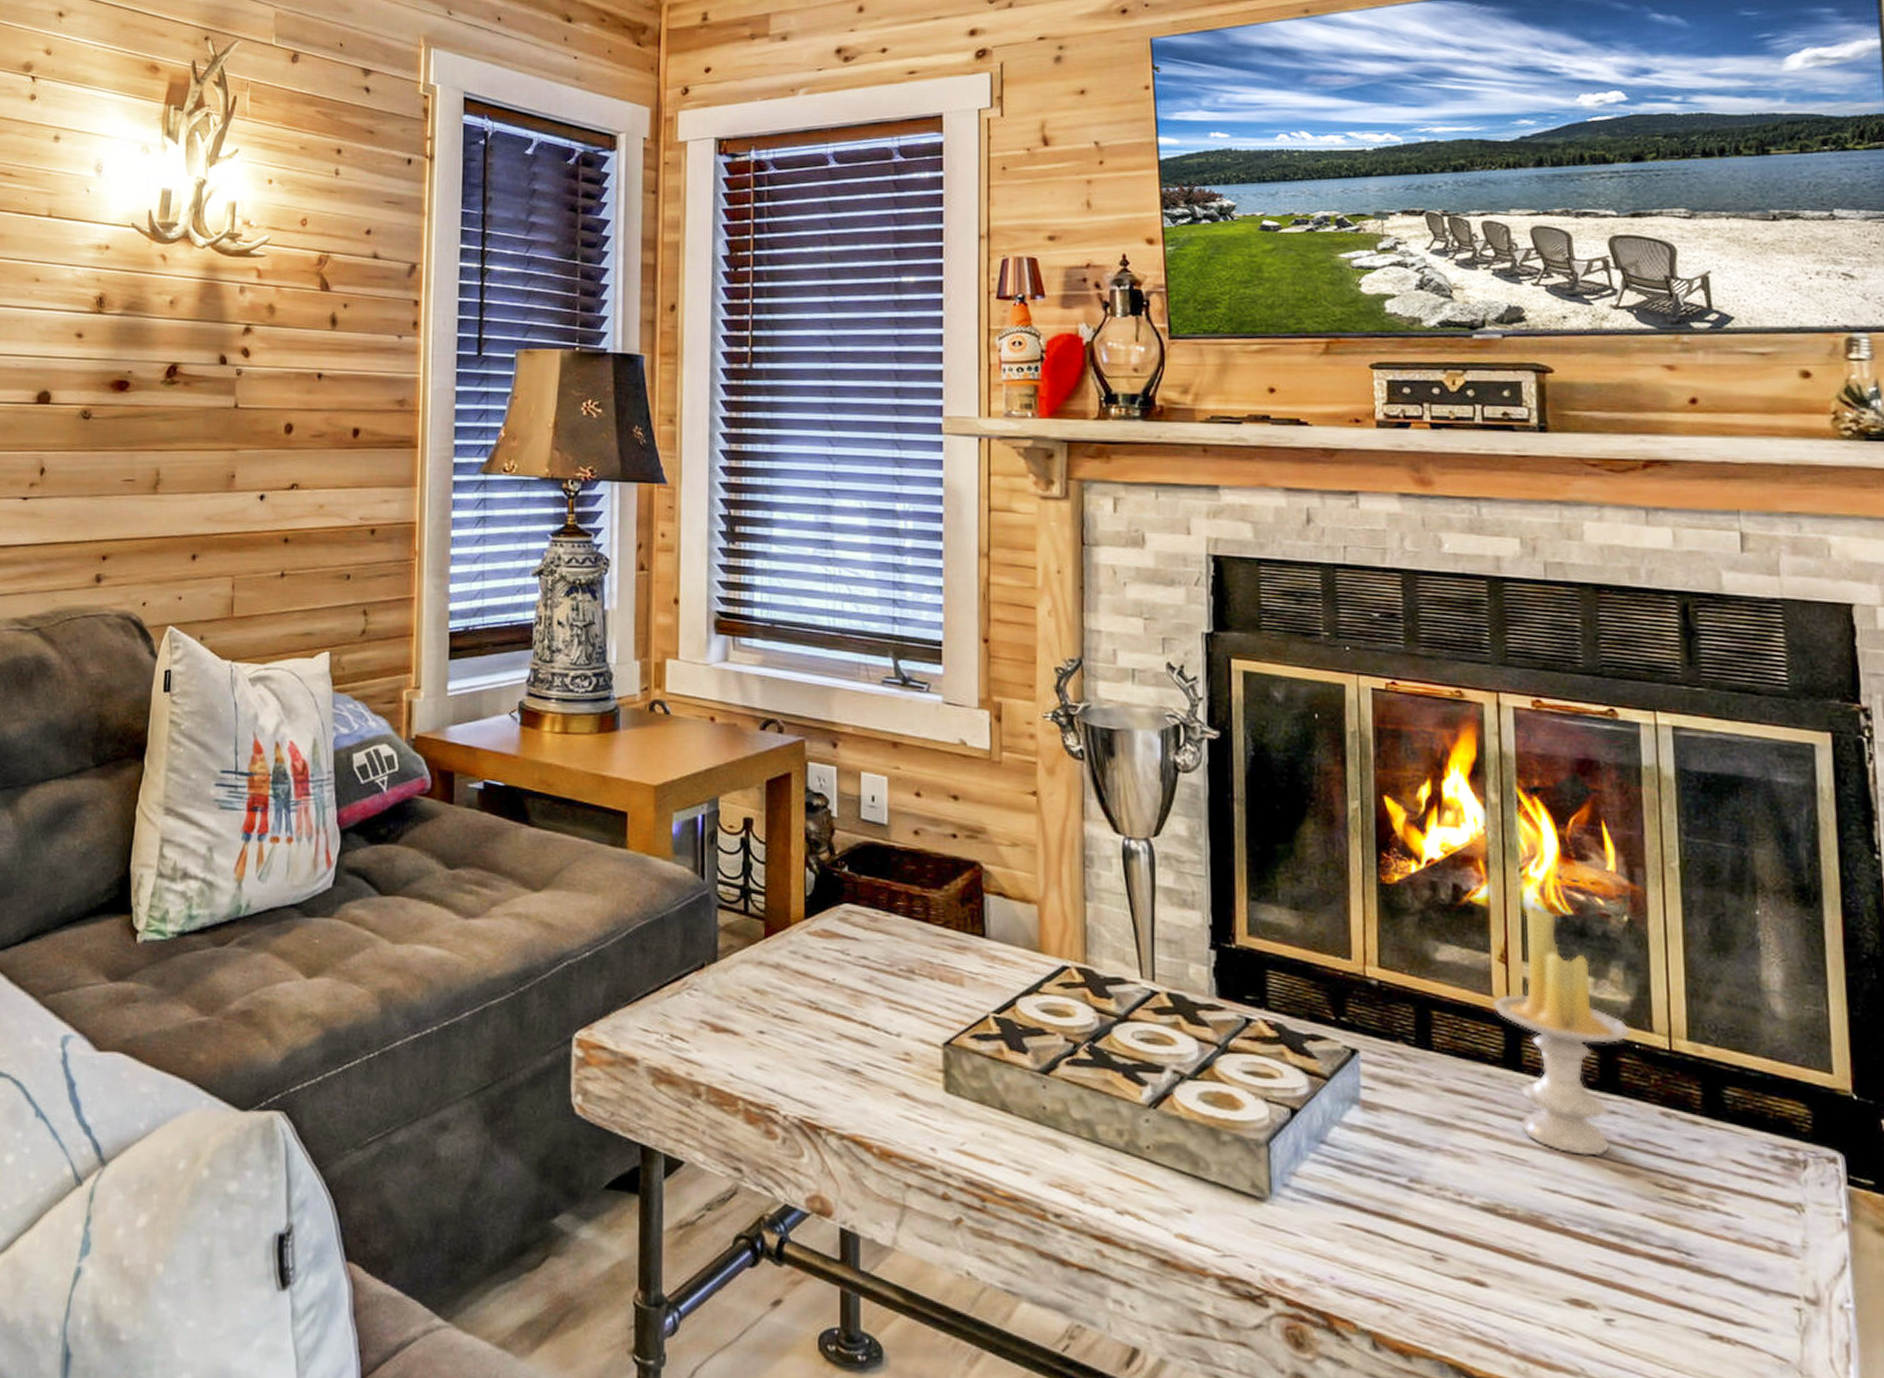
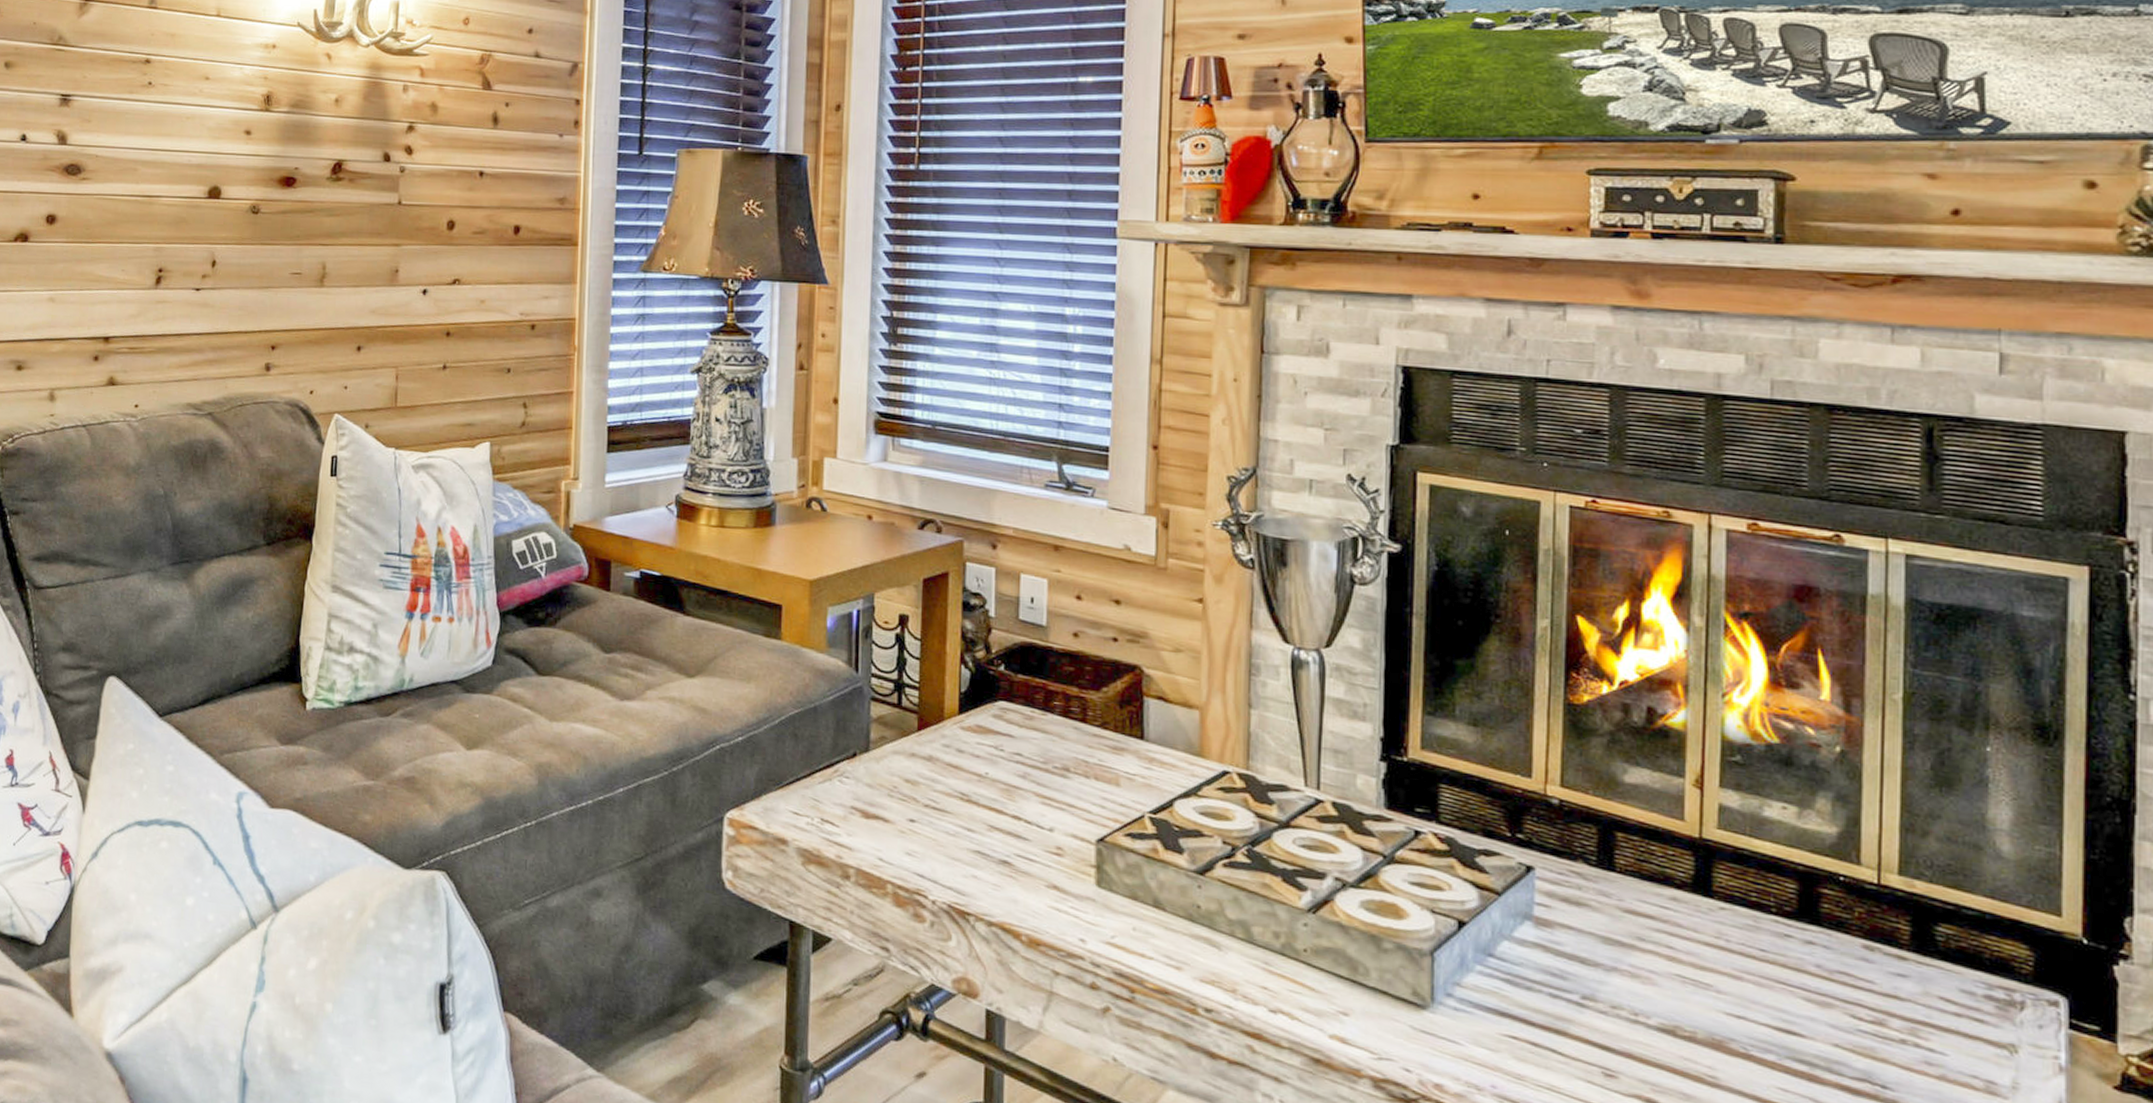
candle: present [1493,905,1632,1156] -> none [1684,731,1837,985]

